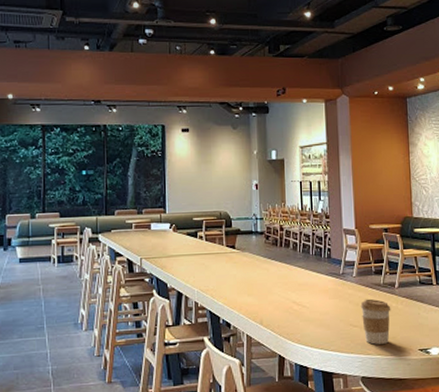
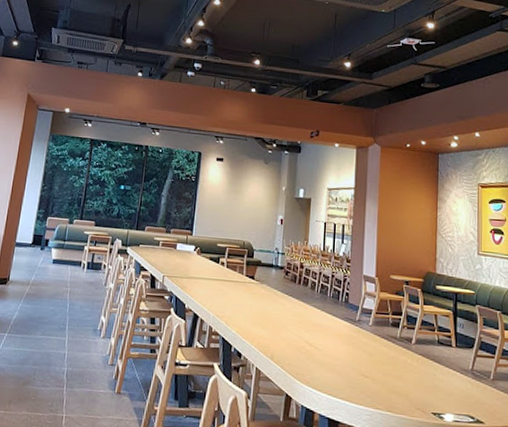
coffee cup: present [360,298,391,345] -> none [374,350,406,401]

